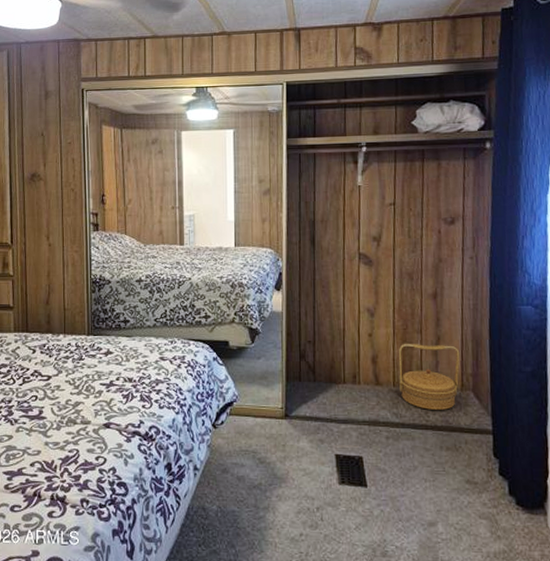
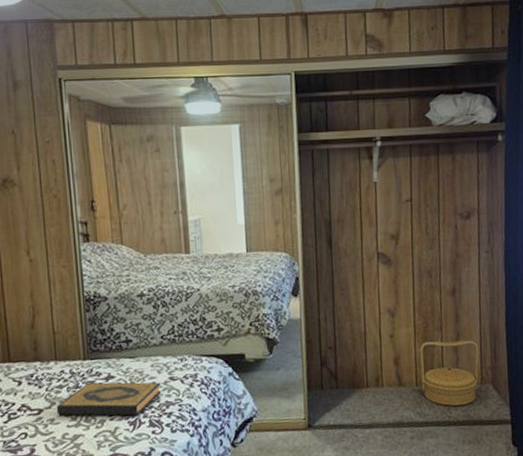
hardback book: none [62,356,153,389] -> present [56,382,162,416]

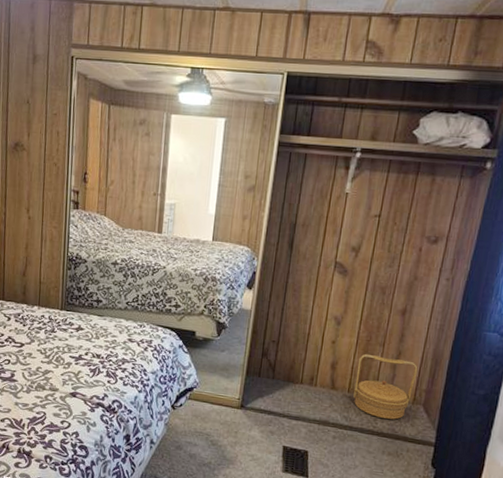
hardback book: present [56,382,162,416] -> none [34,329,121,365]

